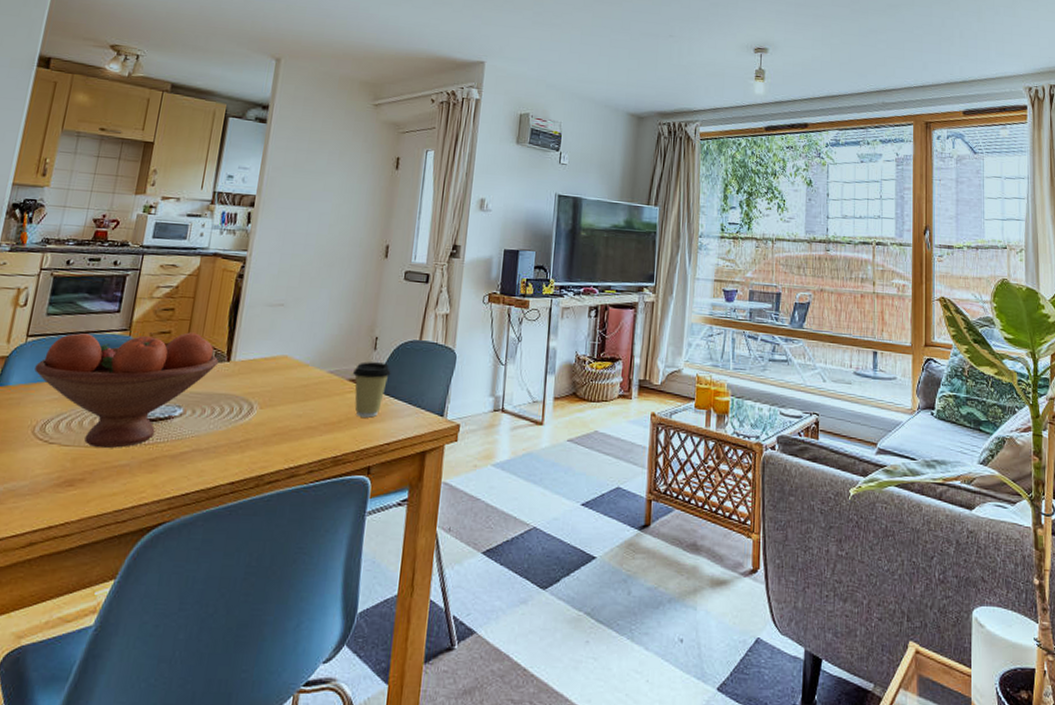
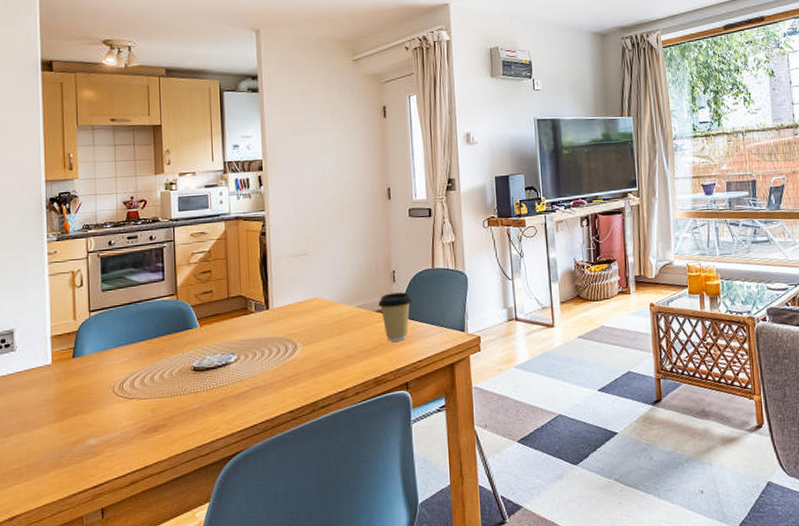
fruit bowl: present [34,332,219,448] -> none [103,289,259,397]

